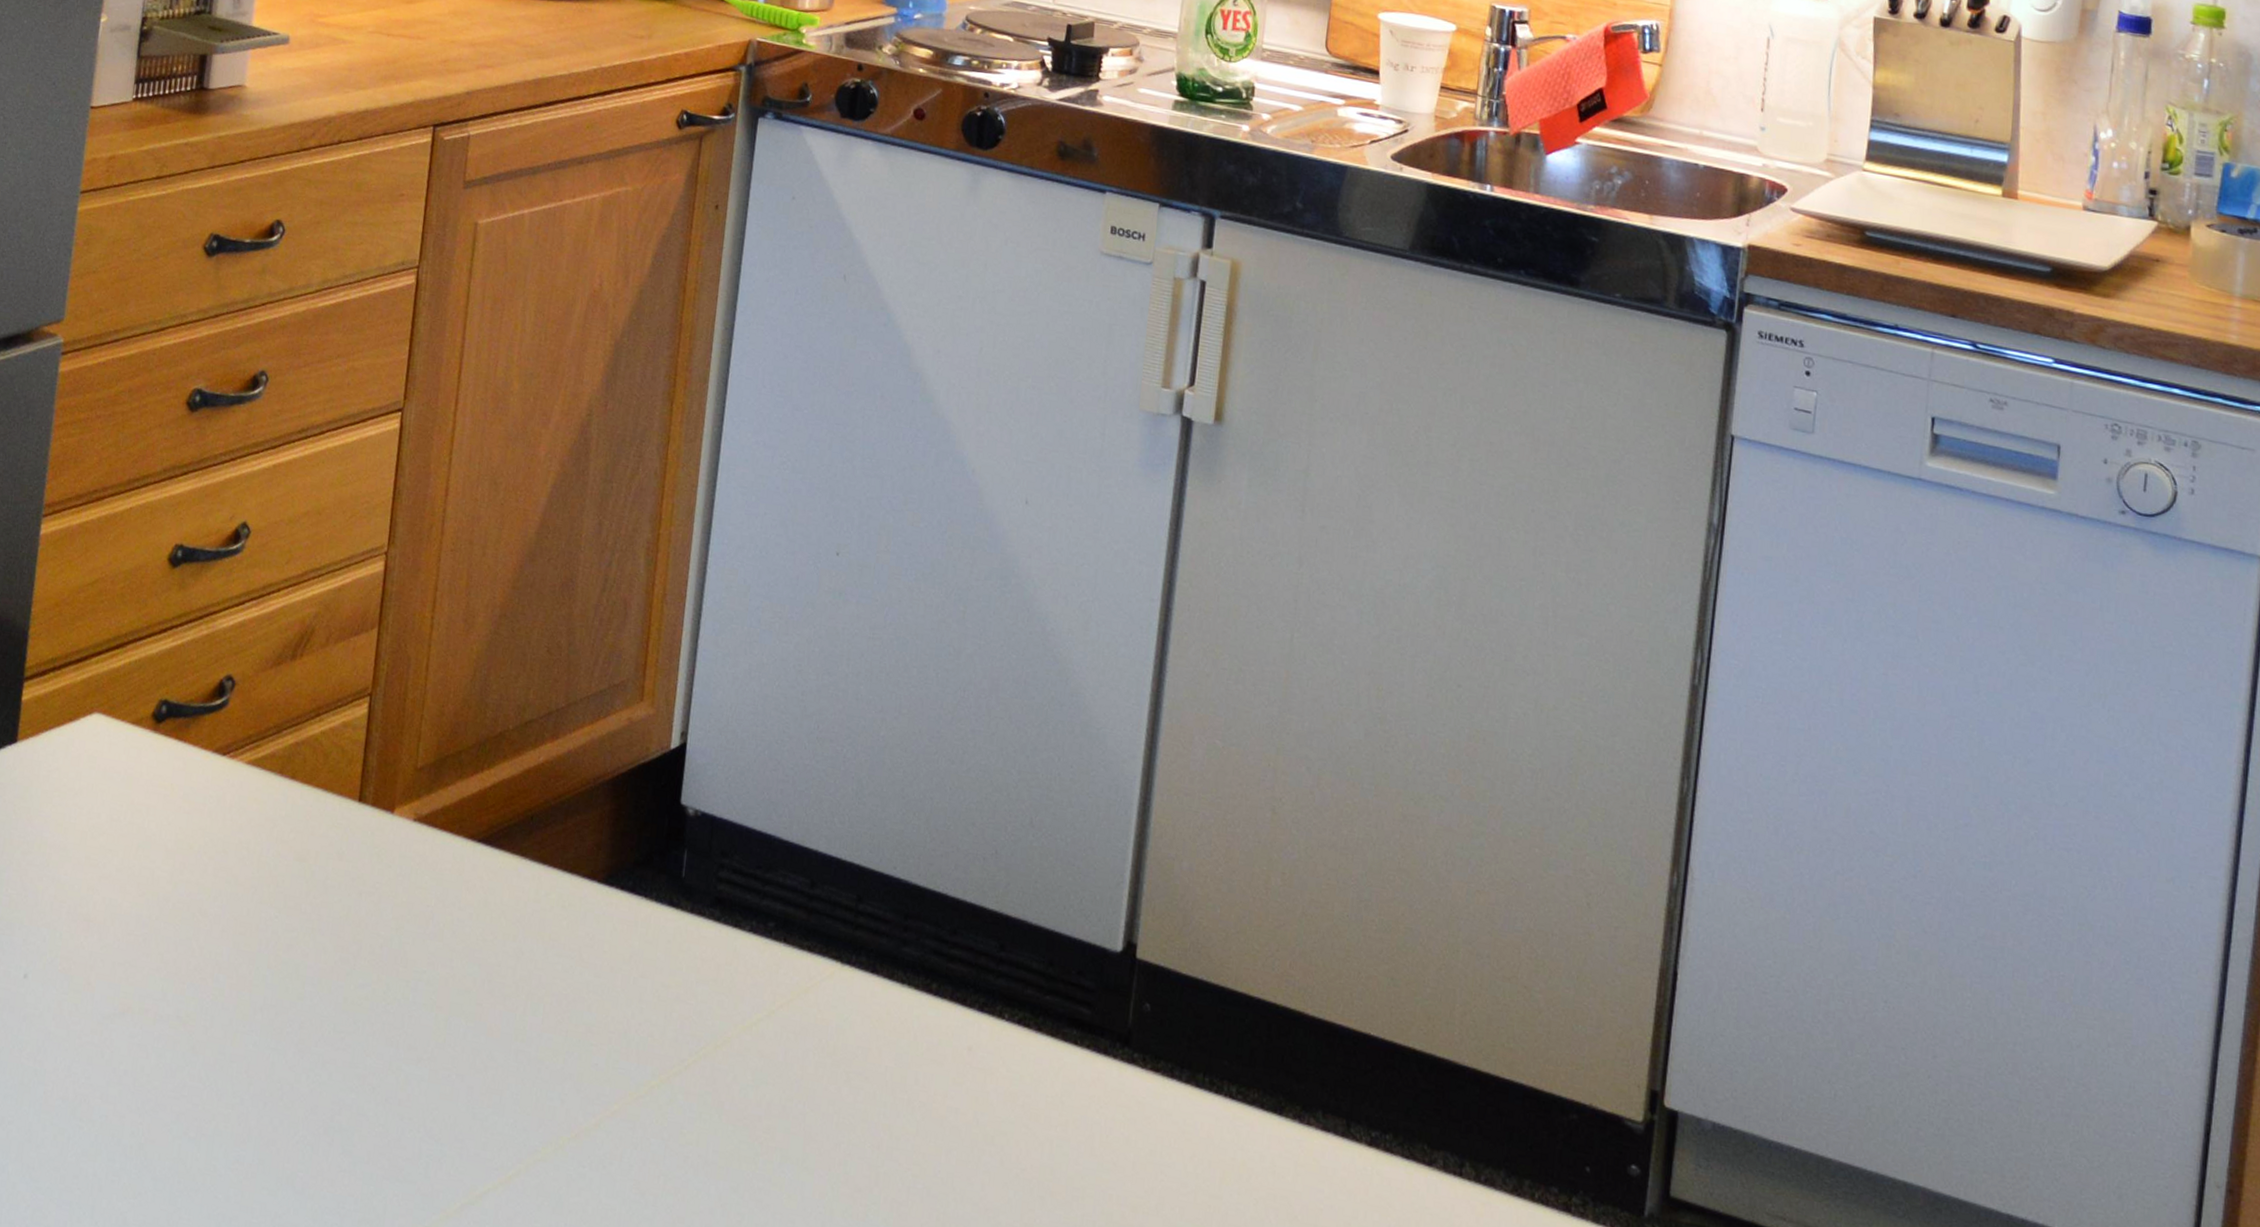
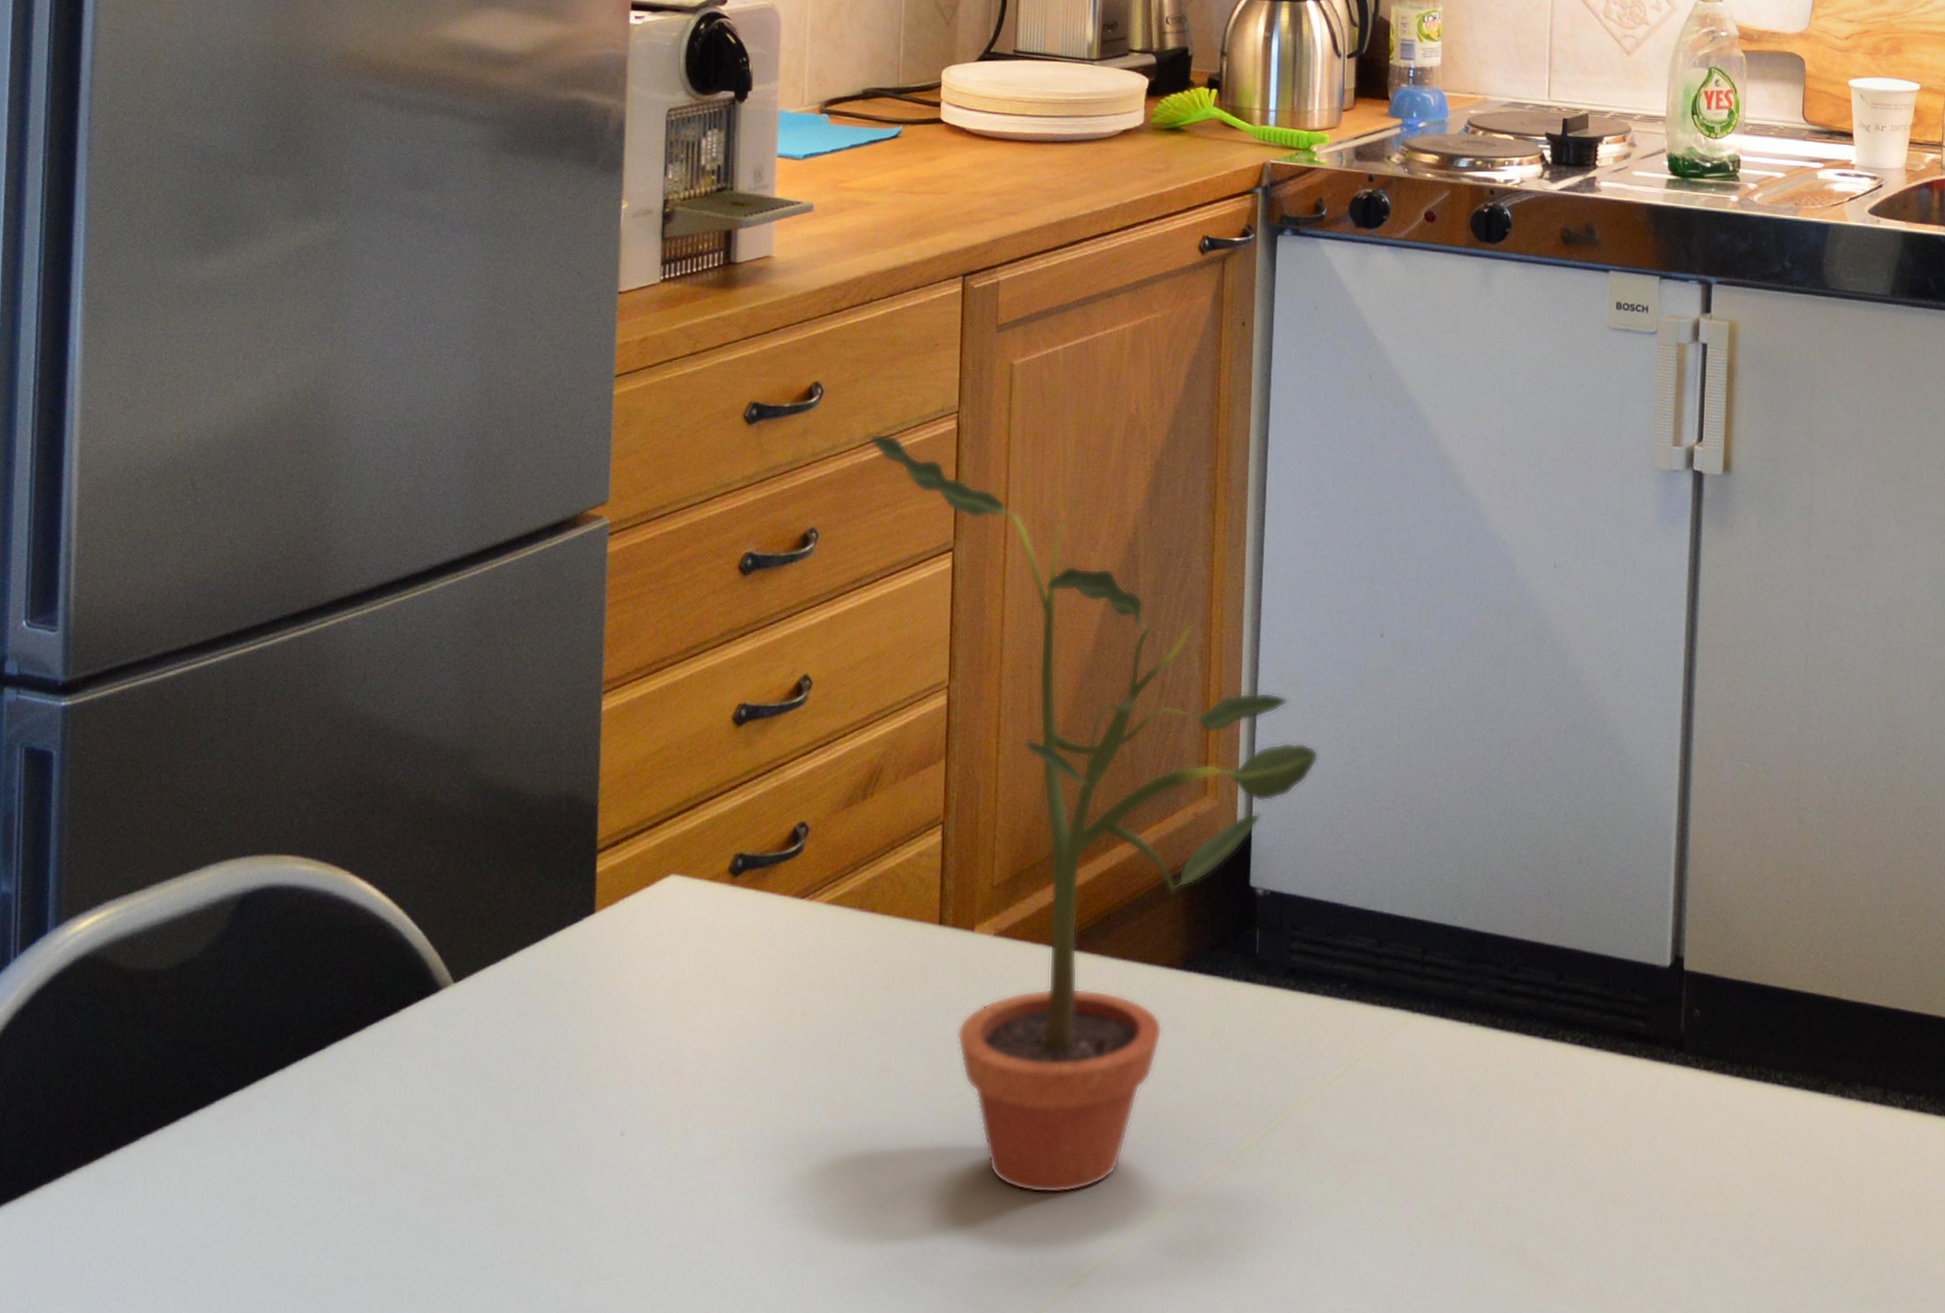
potted plant: none [325,280,763,1105] -> present [868,433,1319,1194]

